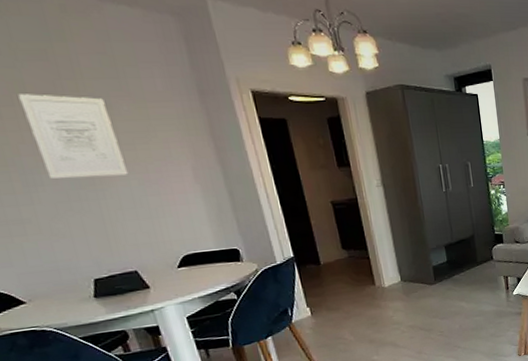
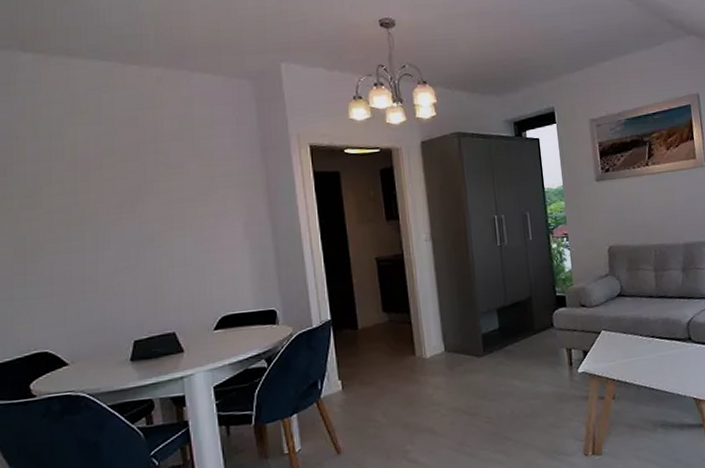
wall art: present [18,94,129,179] -> none [107,157,186,236]

